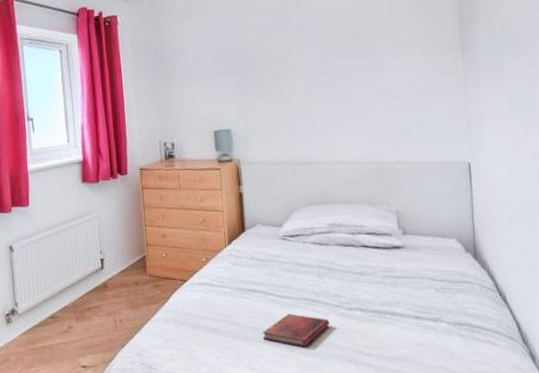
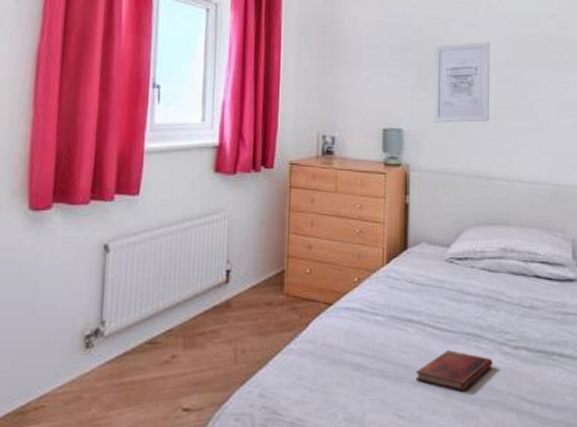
wall art: none [252,40,308,120] -> present [434,41,491,123]

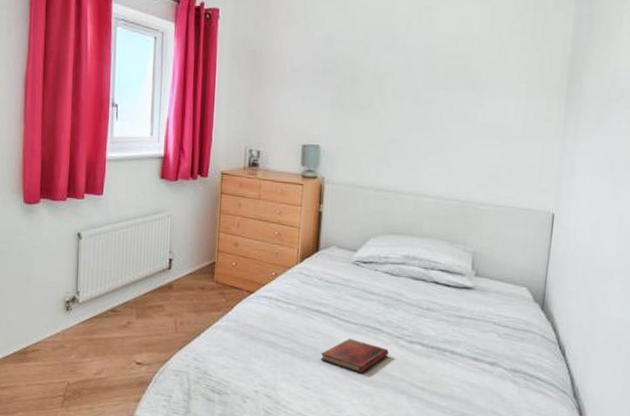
wall art: present [434,41,491,123] -> none [349,63,408,141]

